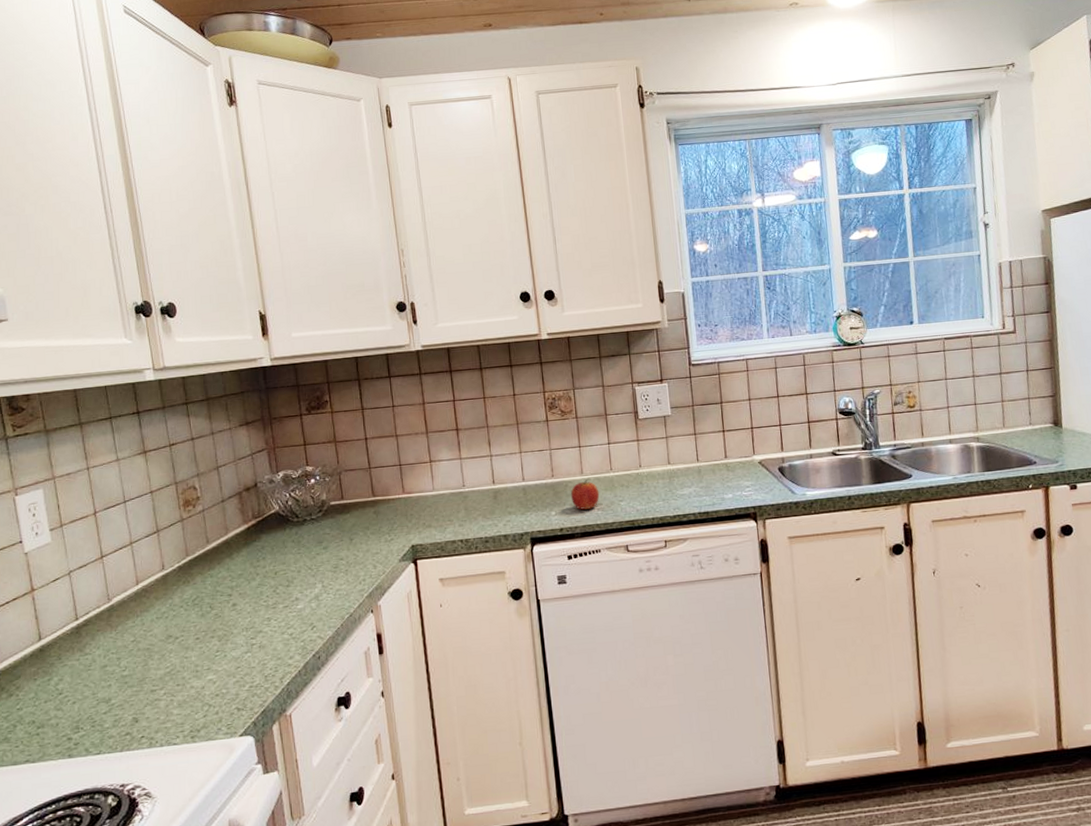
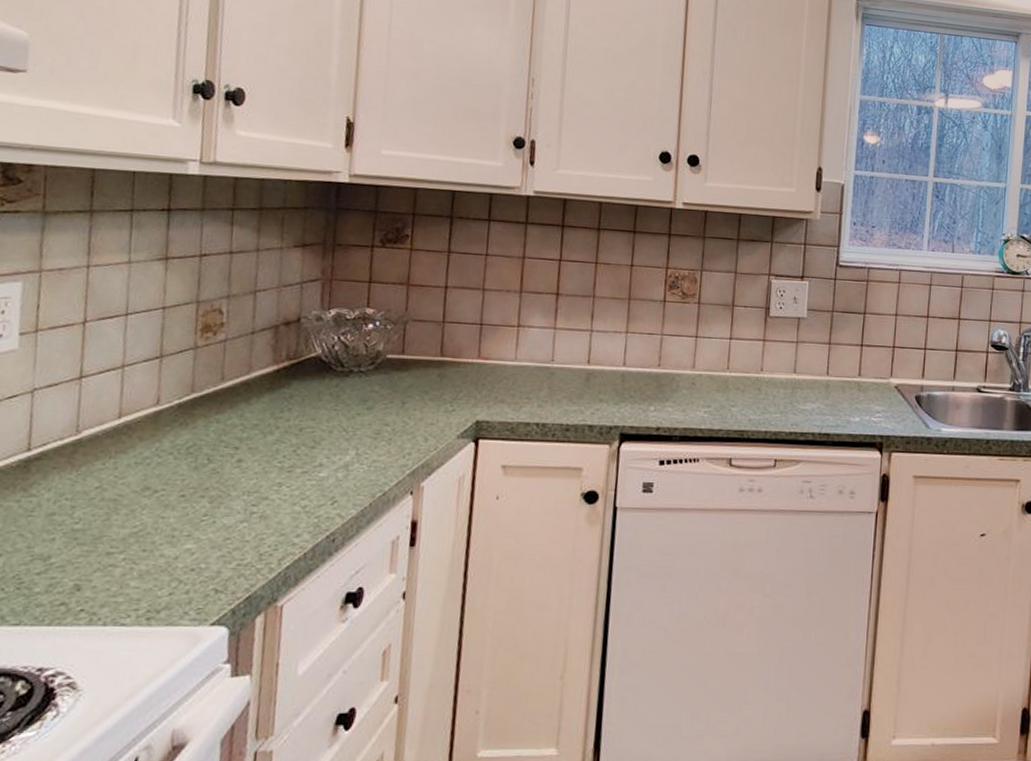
fruit: present [570,480,600,510] -> none [675,376,710,410]

